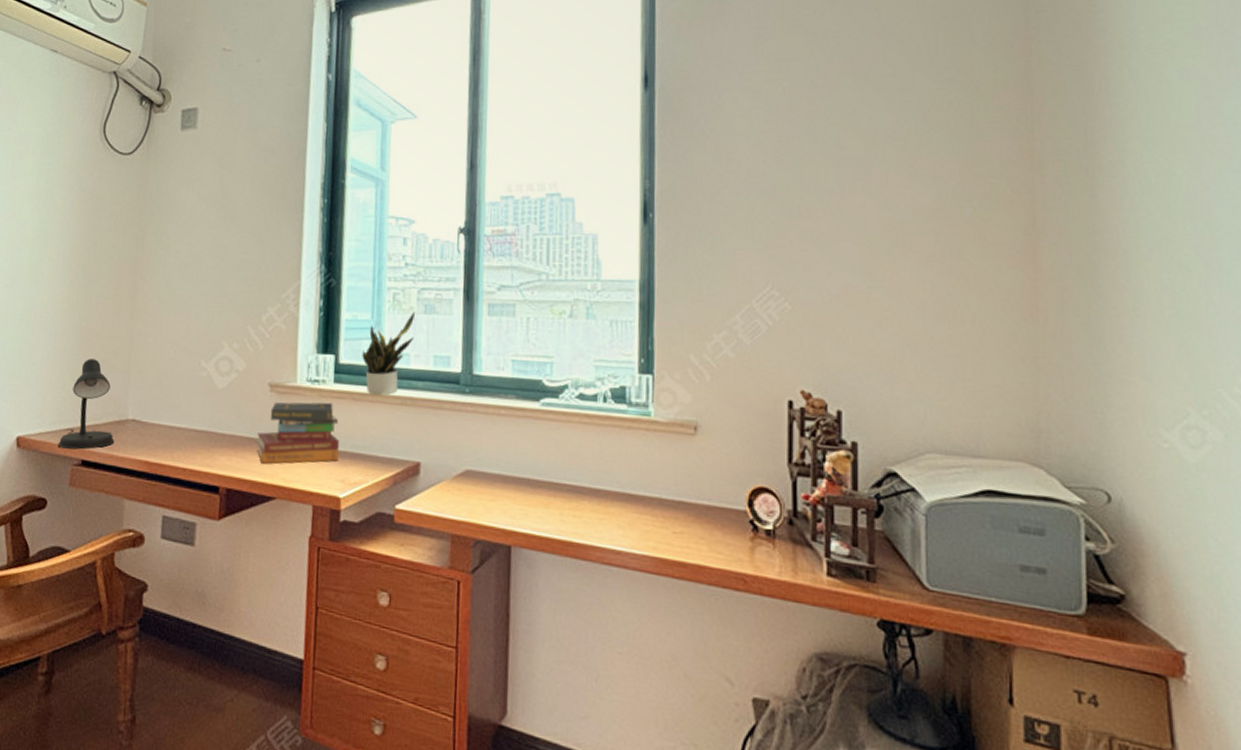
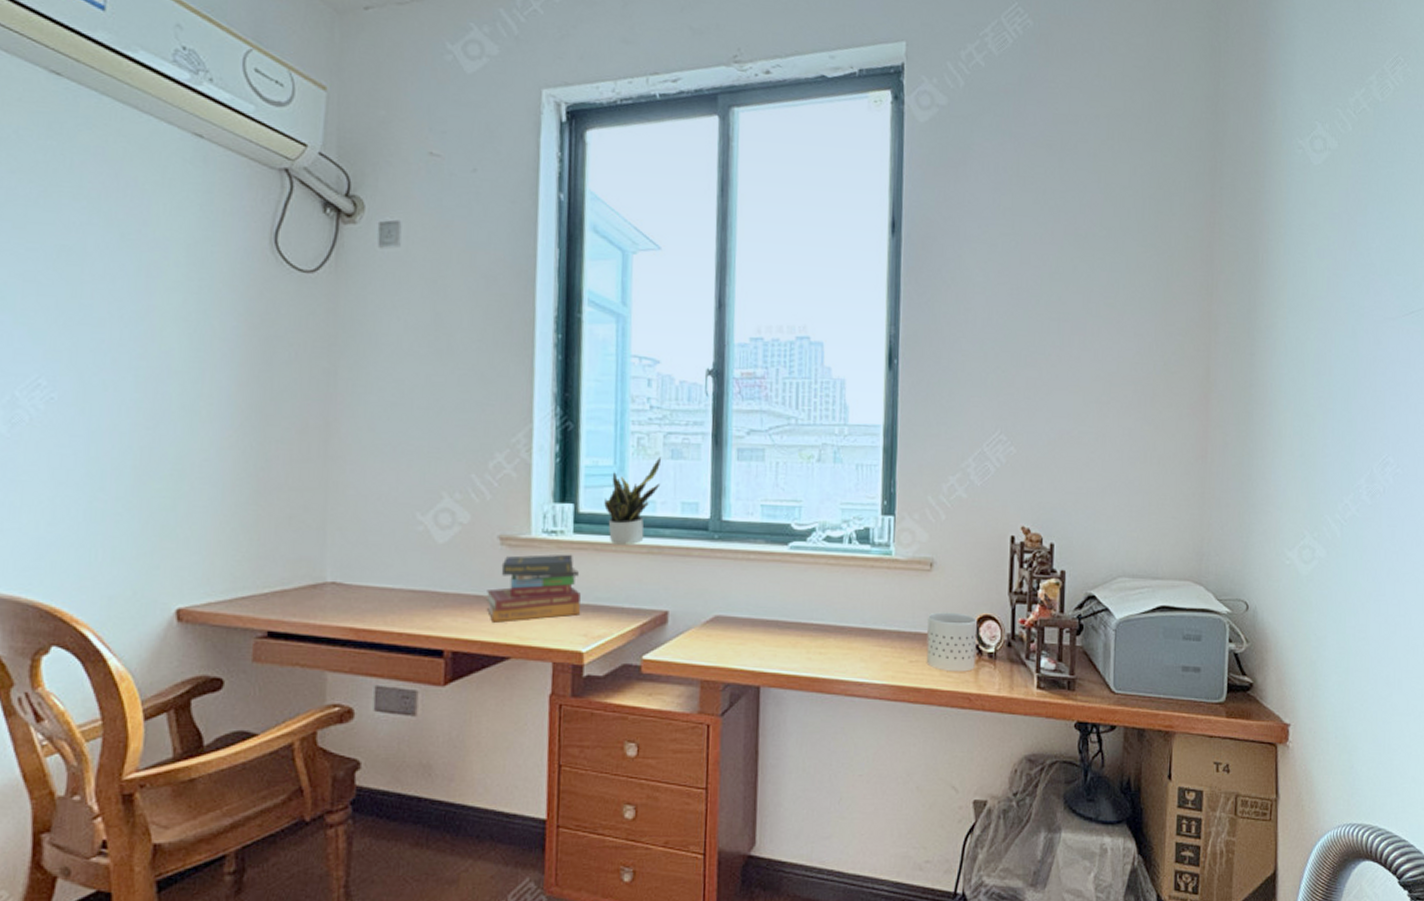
desk lamp: present [58,359,115,450] -> none [234,514,310,621]
mug: none [692,480,752,550] -> present [926,612,978,673]

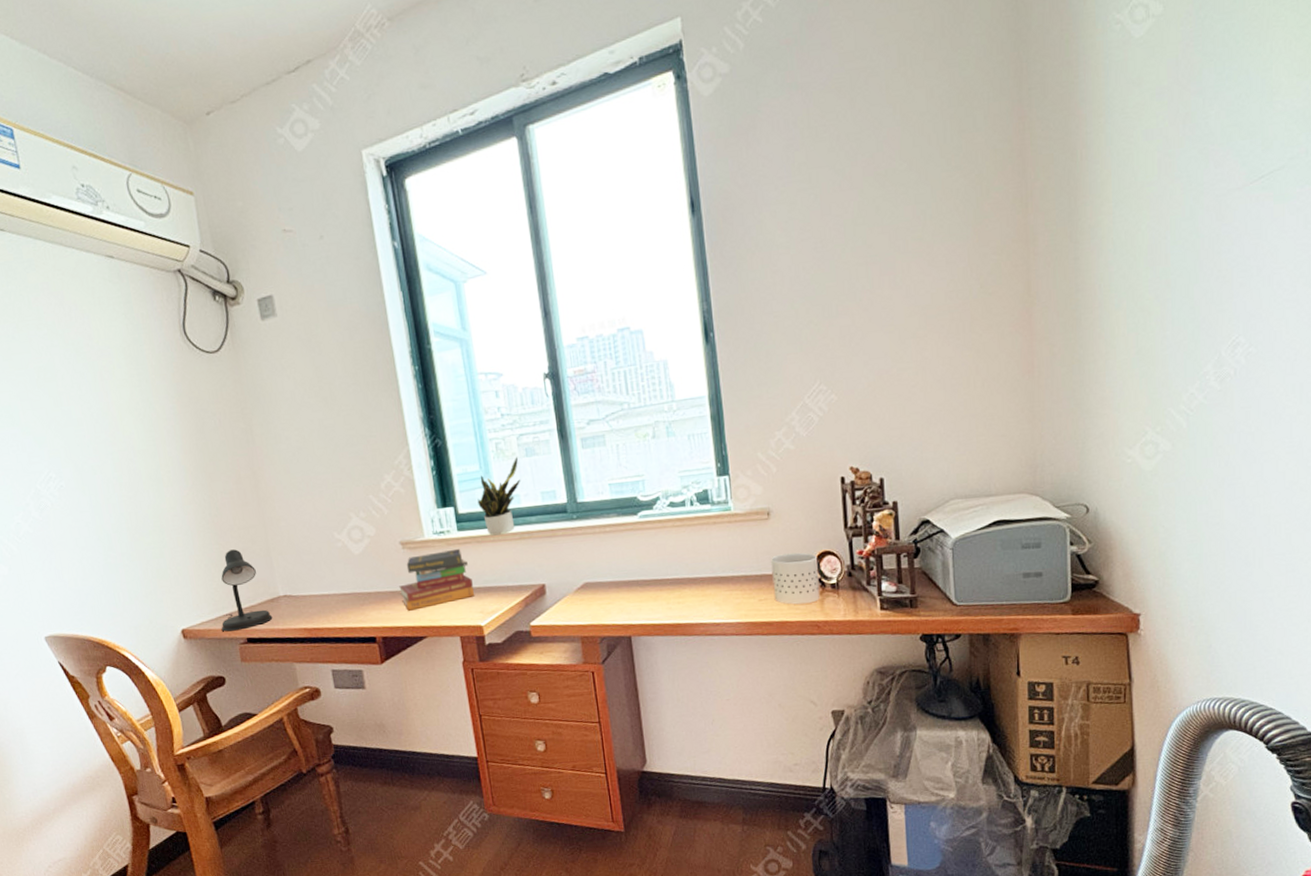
desk lamp: none [234,514,310,621] -> present [221,549,273,632]

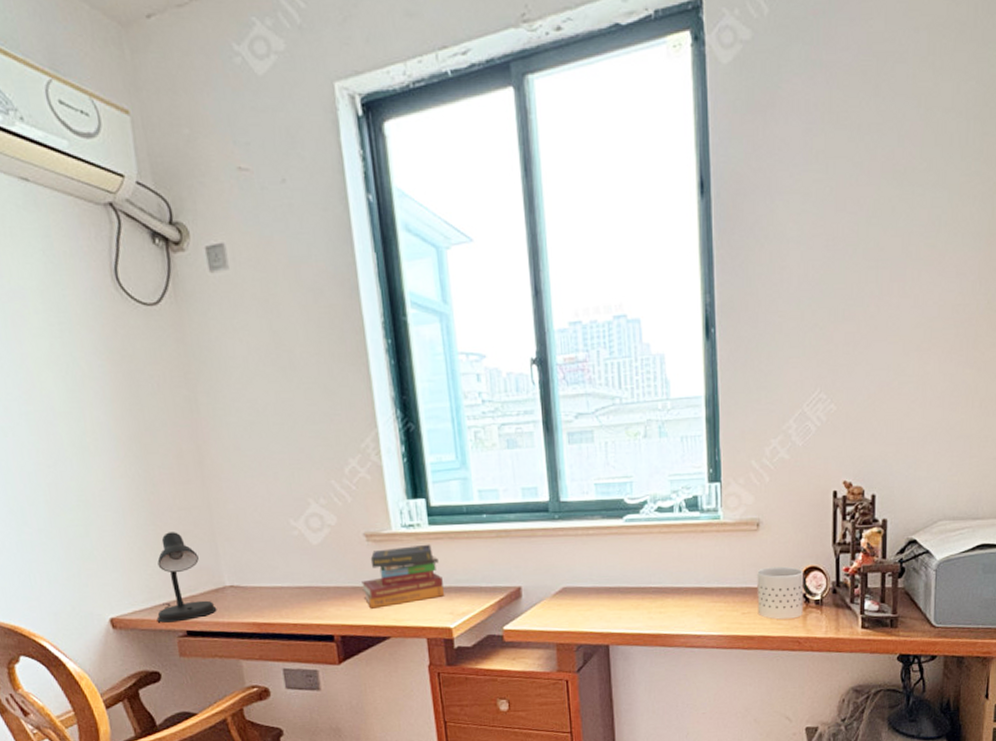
potted plant: present [477,456,521,536] -> none [452,447,501,532]

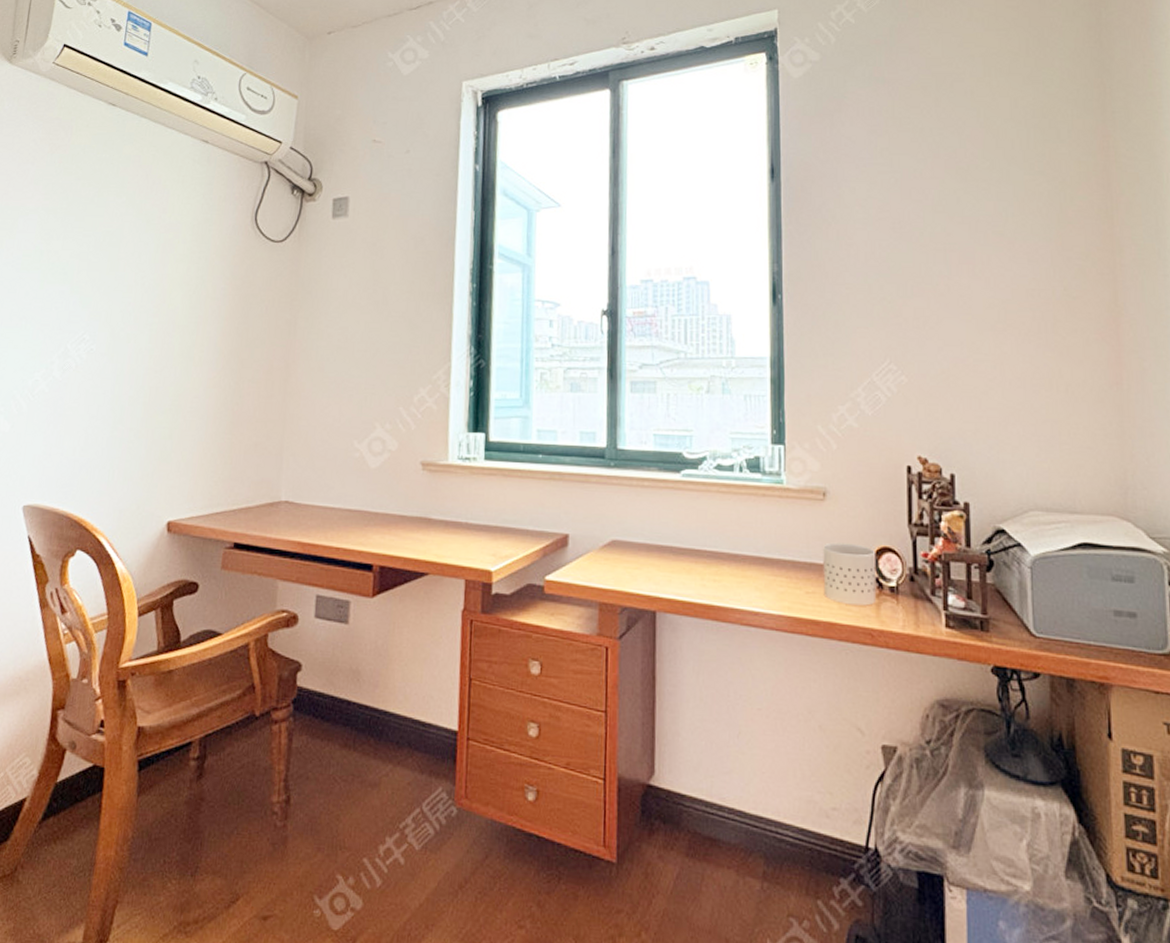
desk lamp: present [156,532,217,624] -> none [209,442,268,533]
books: present [361,544,444,610] -> none [409,479,490,542]

